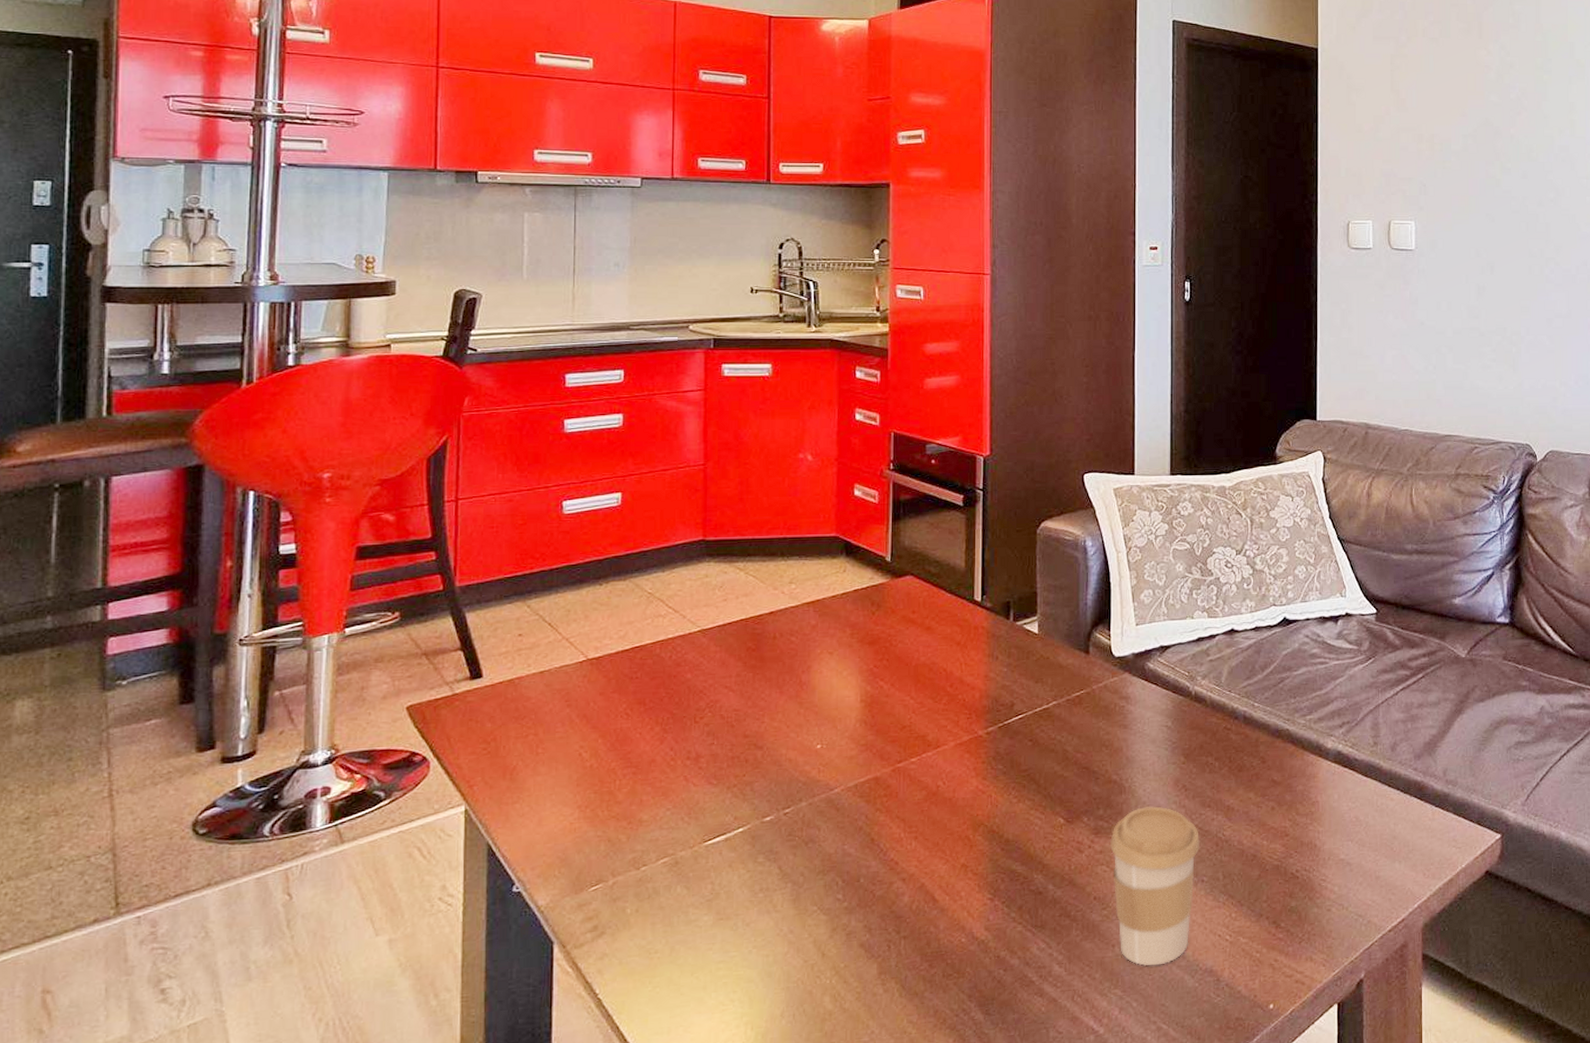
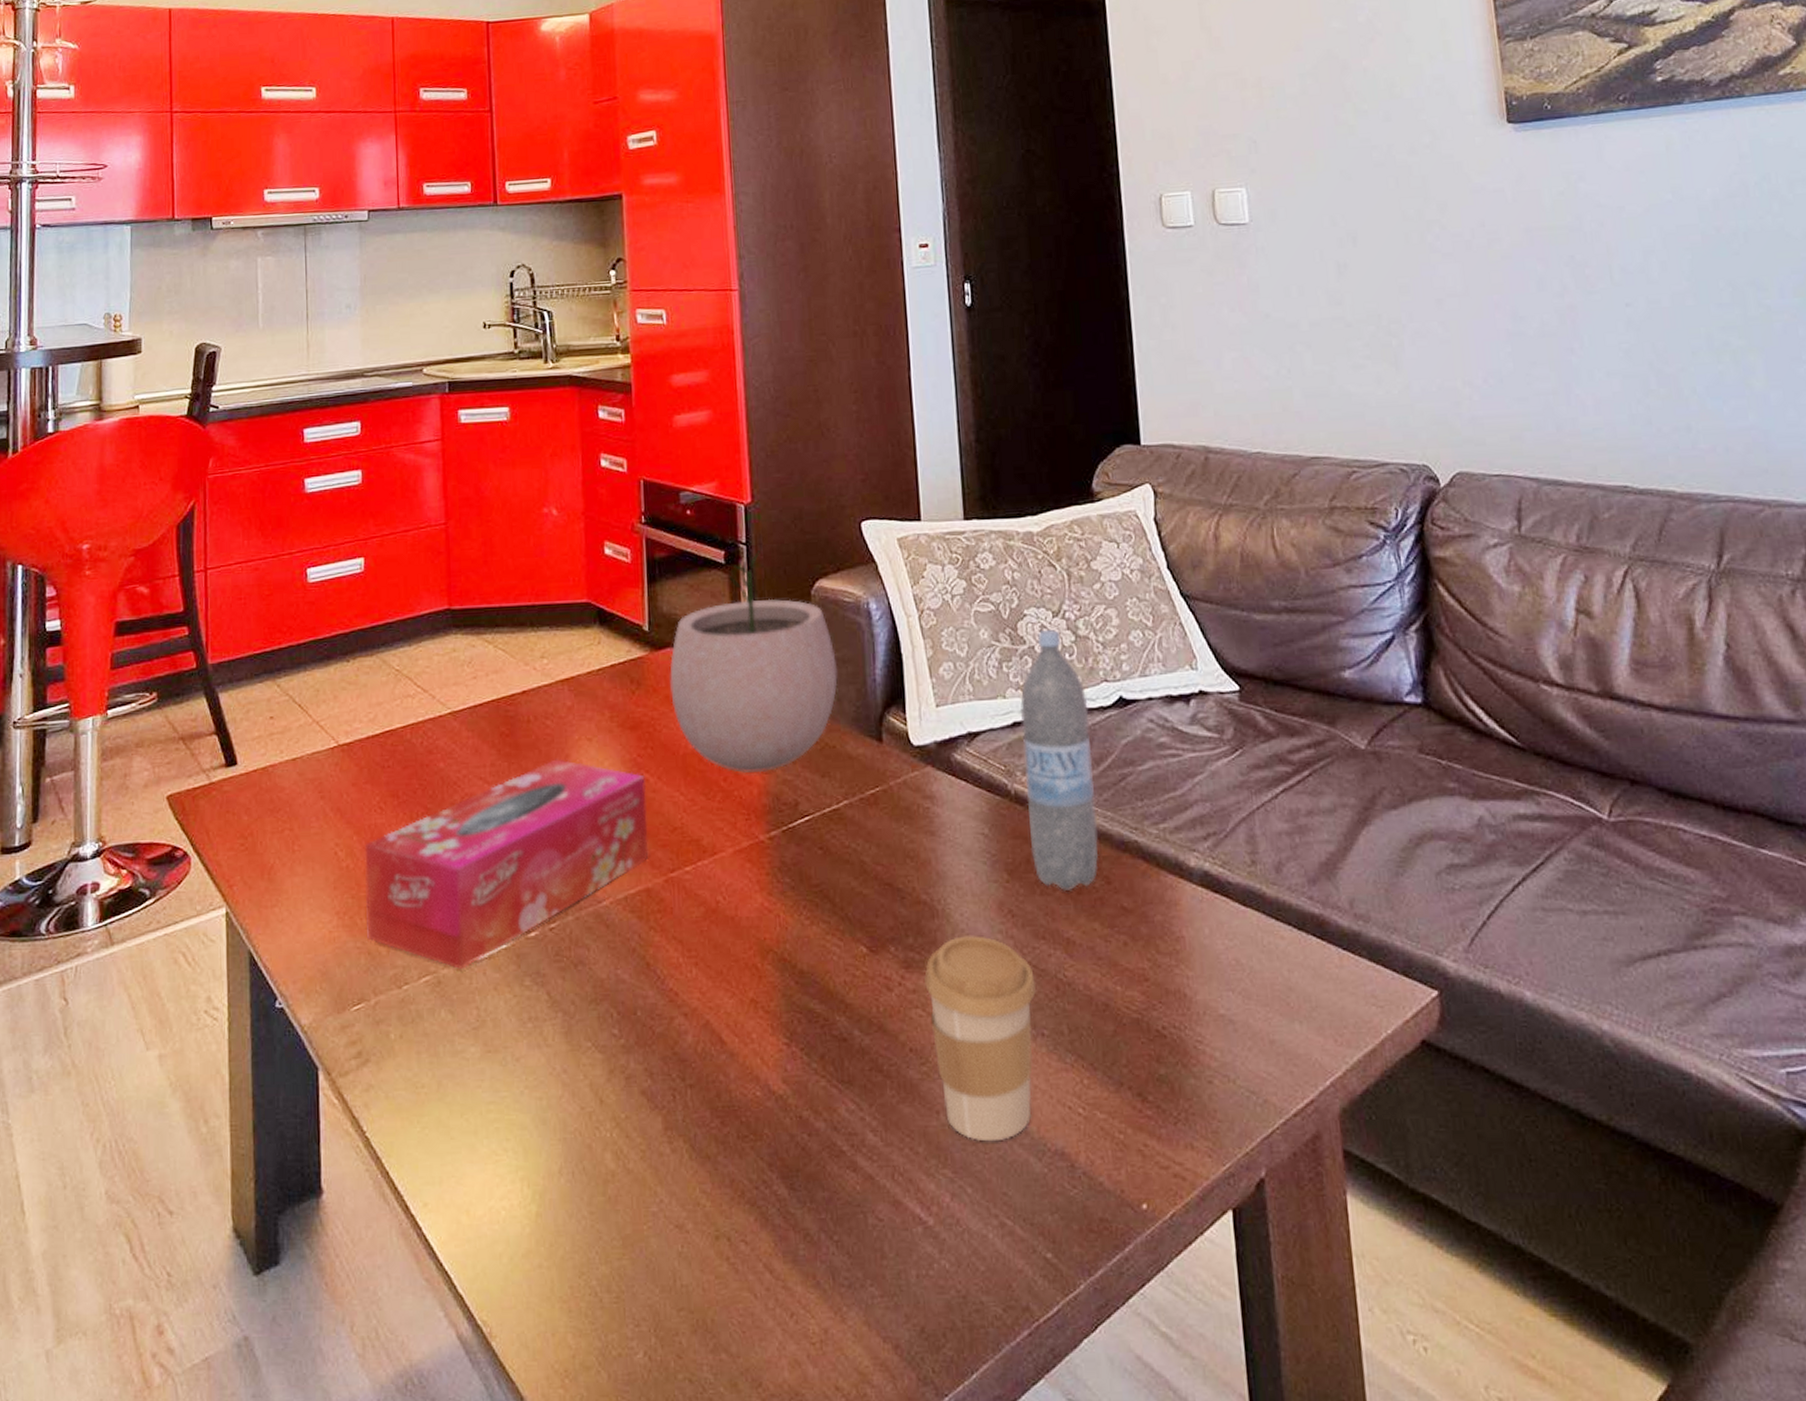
tissue box: none [608,670,880,851] -> present [364,759,649,969]
plant pot: none [907,496,1055,680] -> present [670,551,838,773]
water bottle: none [1204,565,1259,769] -> present [1020,630,1099,890]

